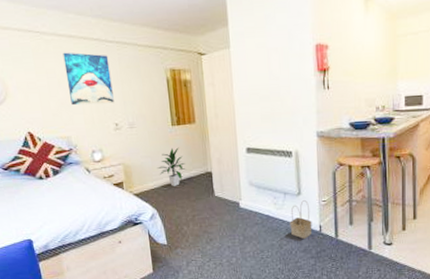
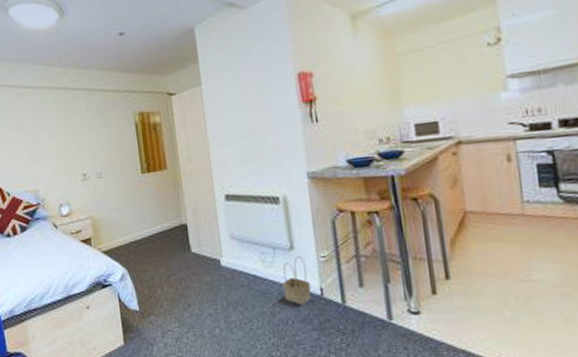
wall art: present [63,52,114,106] -> none [32,103,82,158]
indoor plant: present [157,147,186,186] -> none [126,197,158,242]

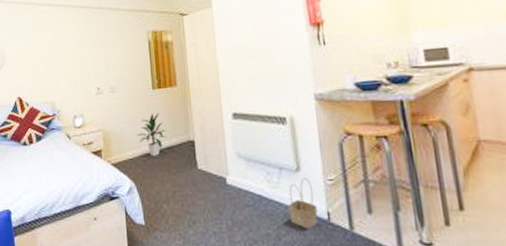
indoor plant: none [126,197,158,242] -> present [136,112,166,156]

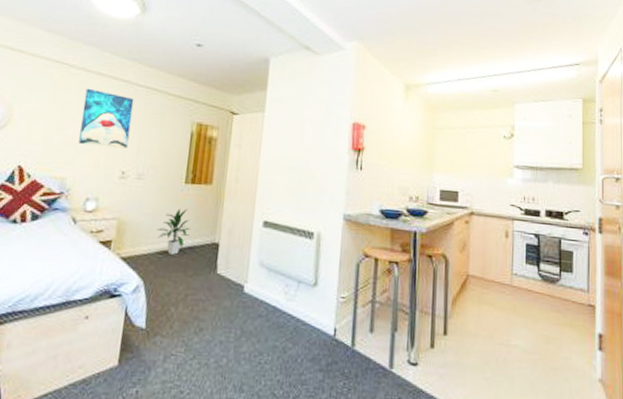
wall art: none [54,20,97,71] -> present [79,88,134,149]
basket: present [288,178,318,229] -> none [299,293,326,343]

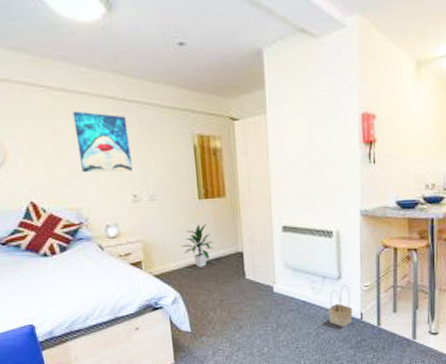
basket: none [299,293,326,343] -> present [328,285,353,327]

